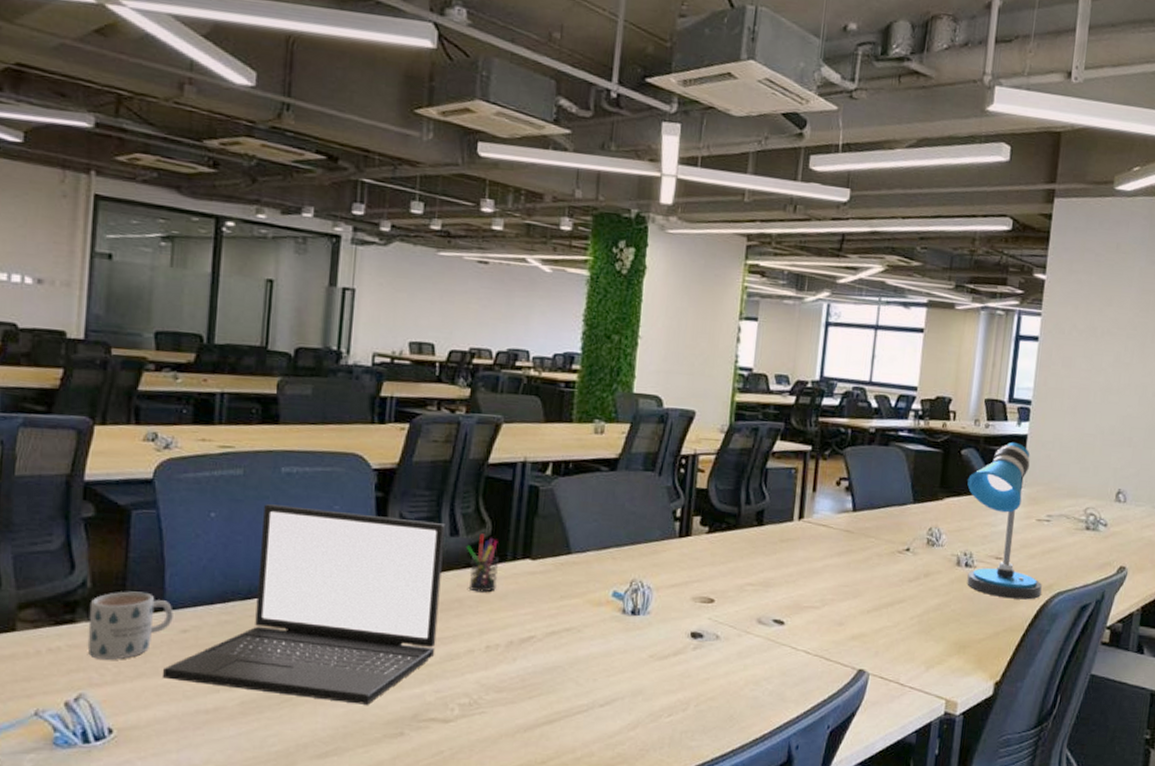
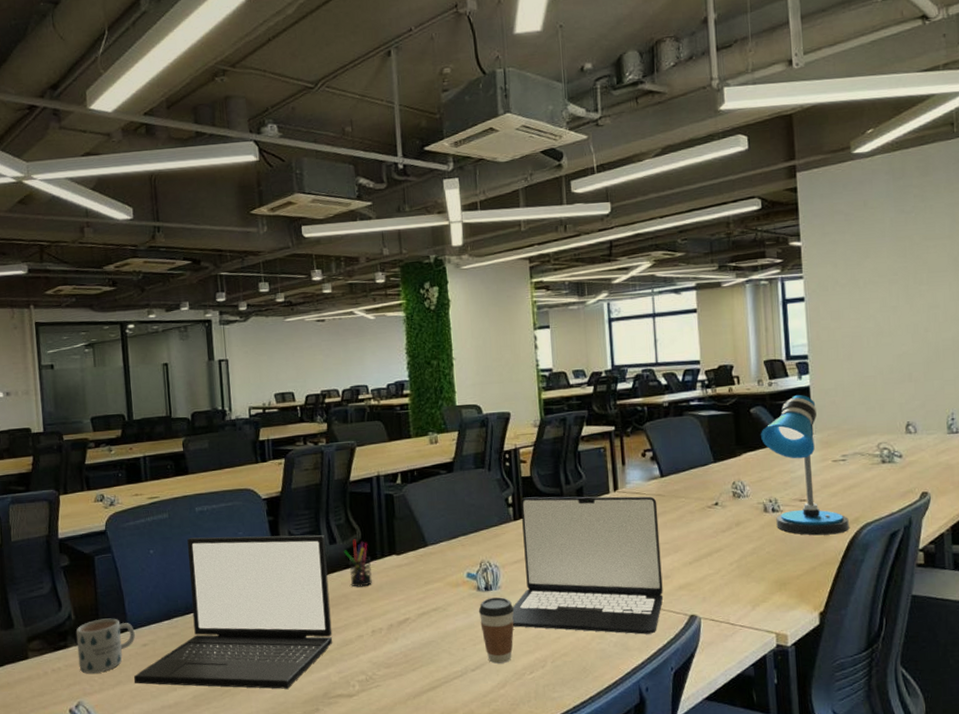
coffee cup: none [619,623,662,701] -> present [478,597,515,664]
laptop: none [656,512,844,686] -> present [512,496,664,634]

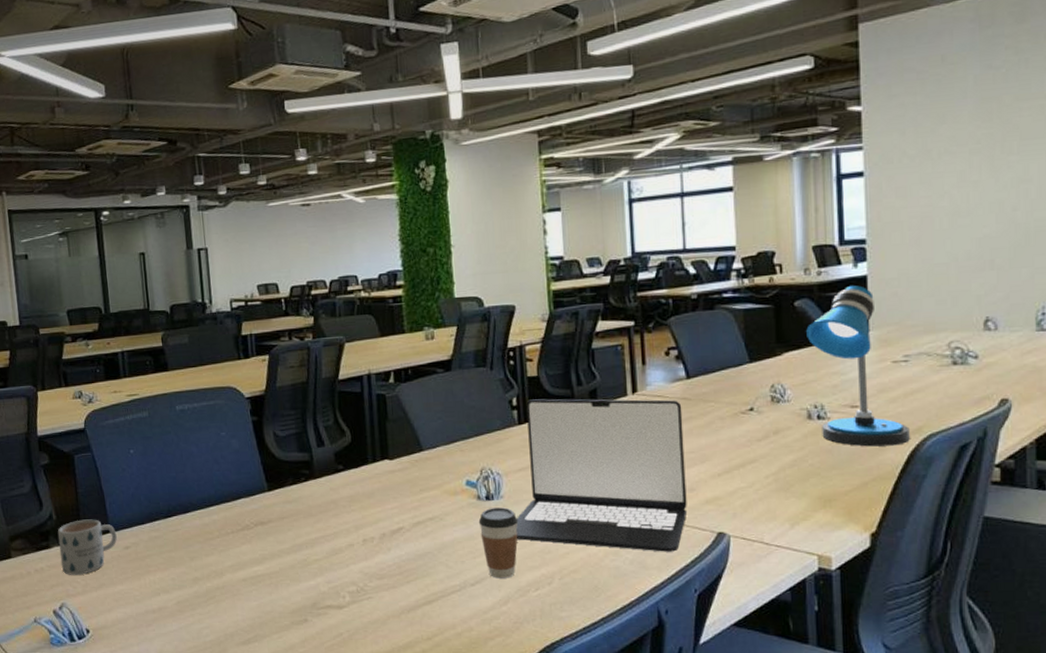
laptop: present [134,535,333,689] -> none [117,436,322,598]
pen holder: present [343,539,372,587] -> none [332,442,363,493]

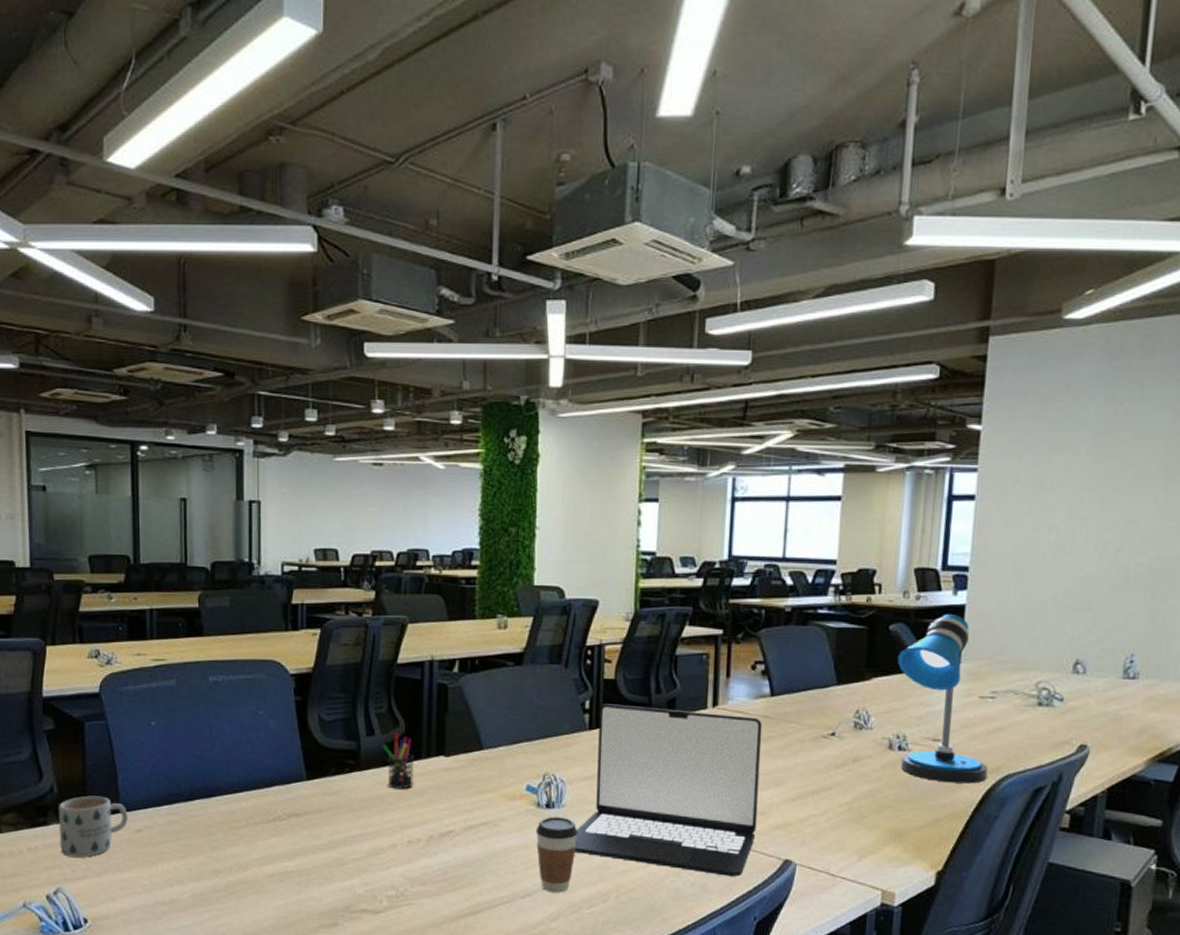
pen holder: none [332,442,363,493] -> present [382,732,413,789]

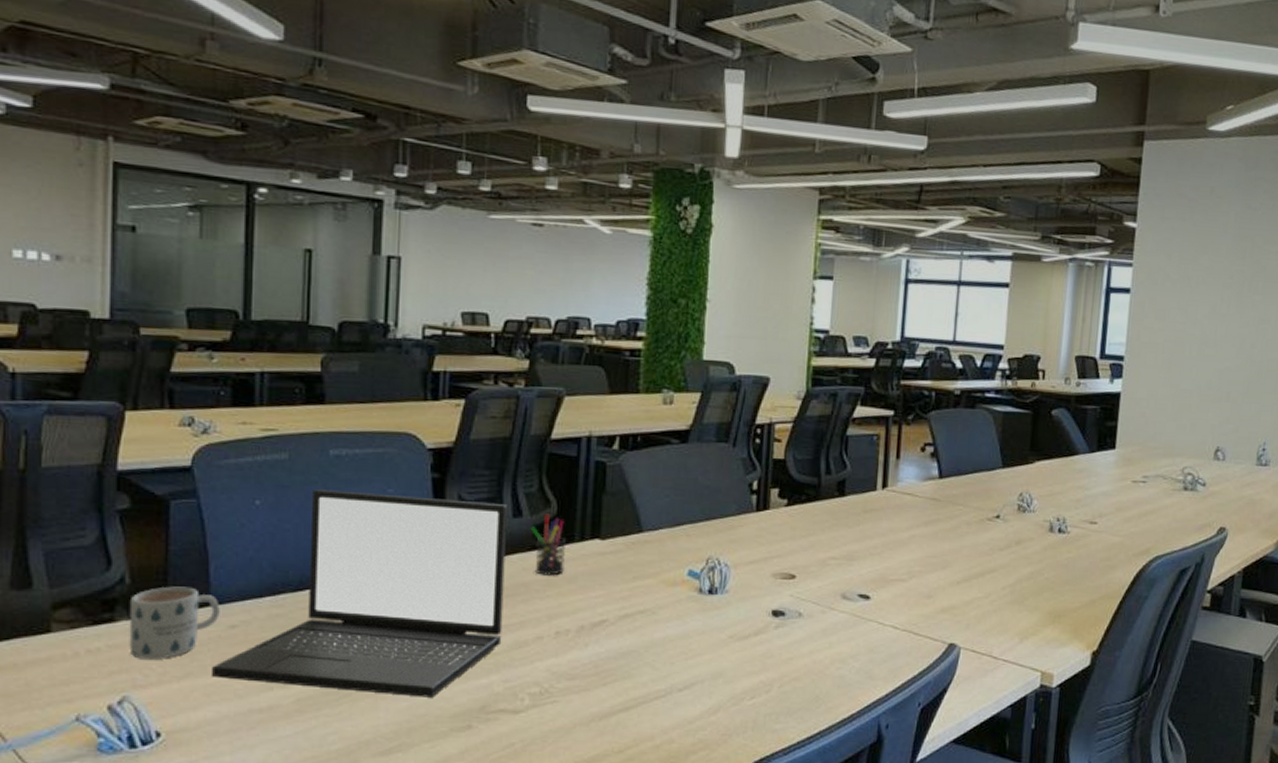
laptop: none [124,712,361,897] -> present [212,489,507,697]
coffee cup: present [535,817,578,893] -> none [696,603,742,684]
laptop: present [574,704,763,877] -> none [736,484,931,662]
desk lamp: present [897,614,988,784] -> none [1059,401,1139,565]

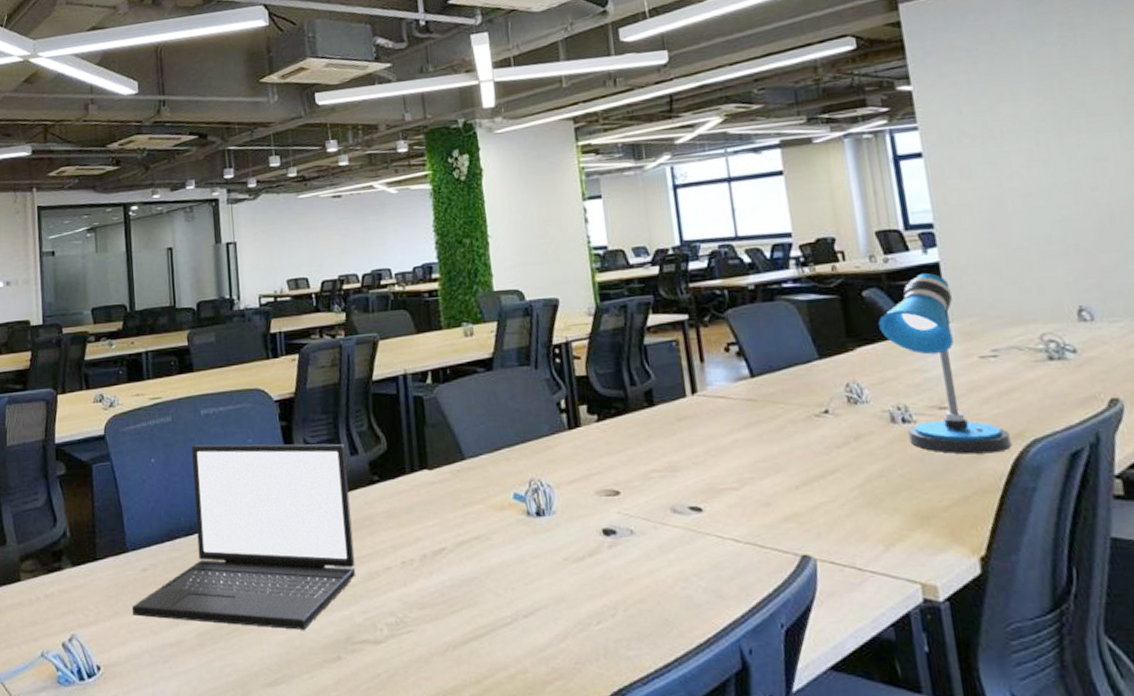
mug: present [129,586,220,659] -> none [71,537,134,601]
pen holder: present [530,513,565,576] -> none [366,449,401,508]
desk lamp: none [1059,401,1139,565] -> present [878,273,1012,455]

